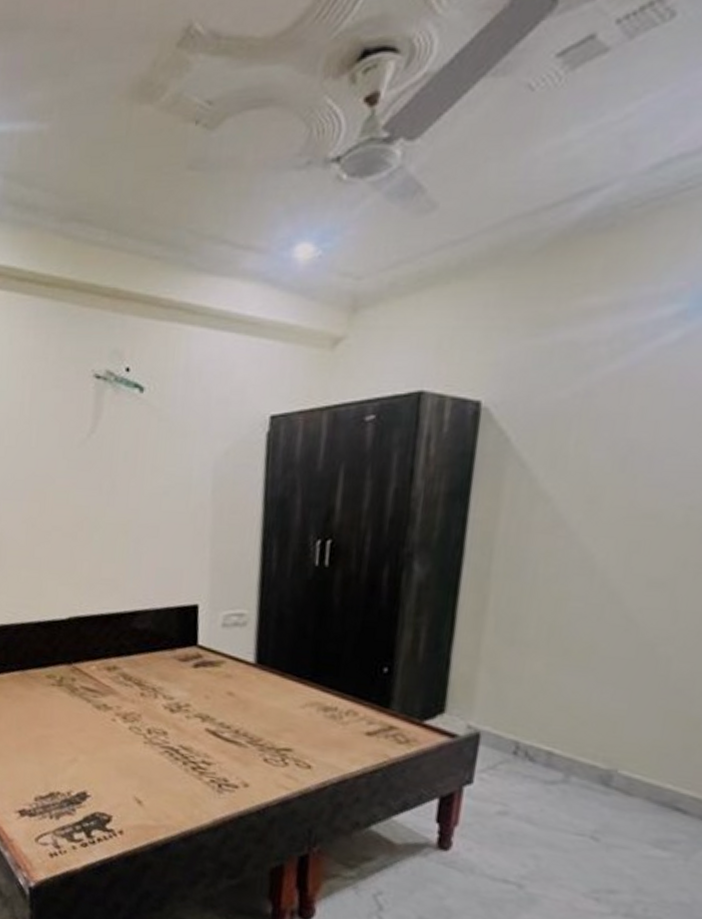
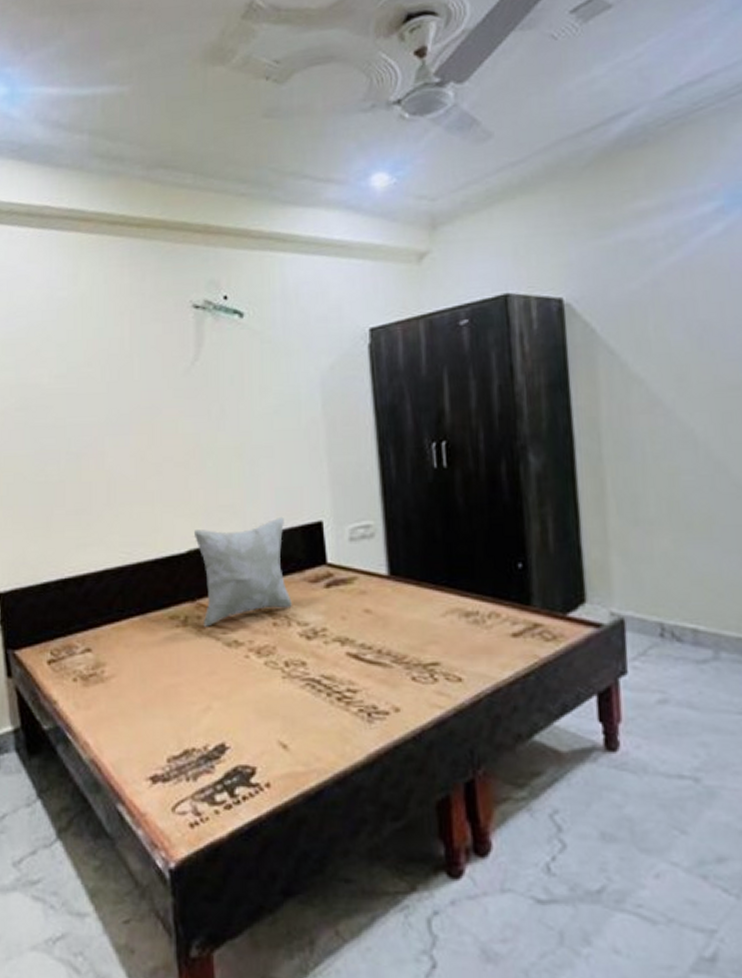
decorative pillow: none [75,596,162,689] -> present [193,516,292,627]

